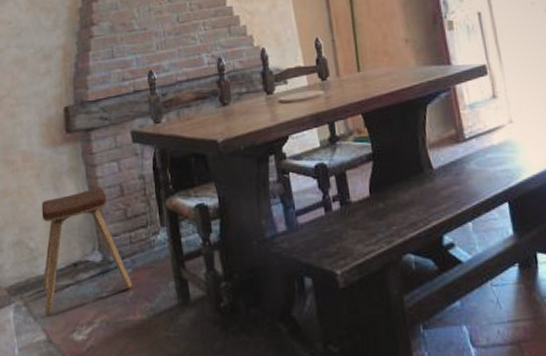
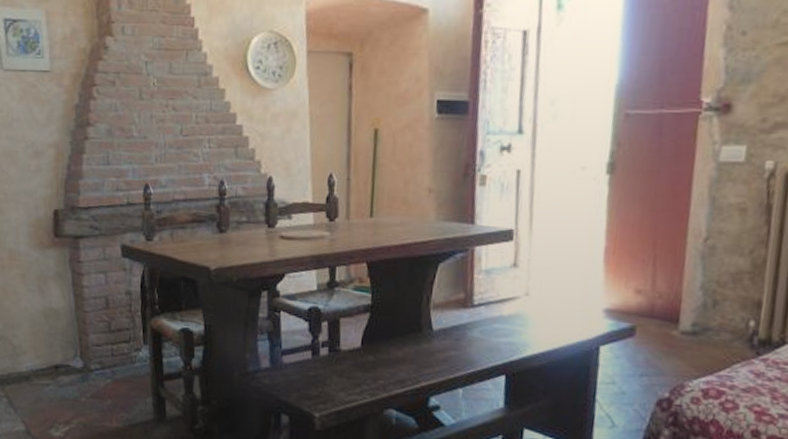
music stool: present [41,186,133,316] -> none [24,295,111,410]

